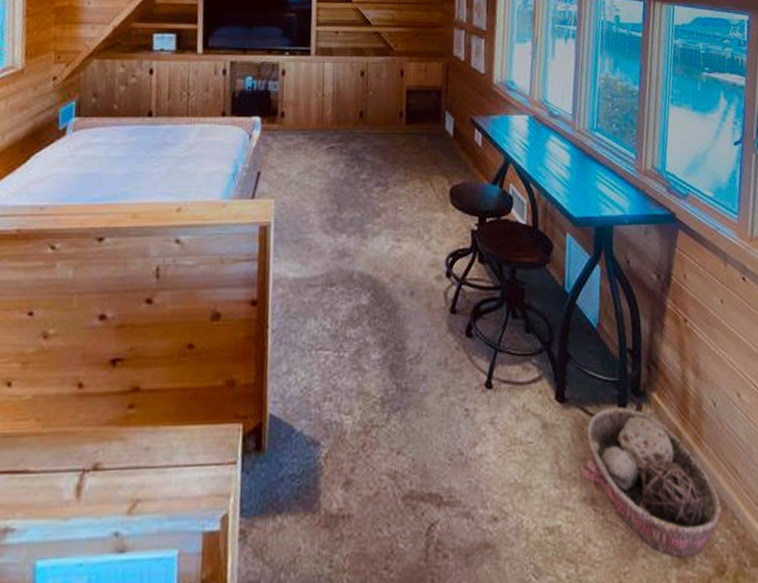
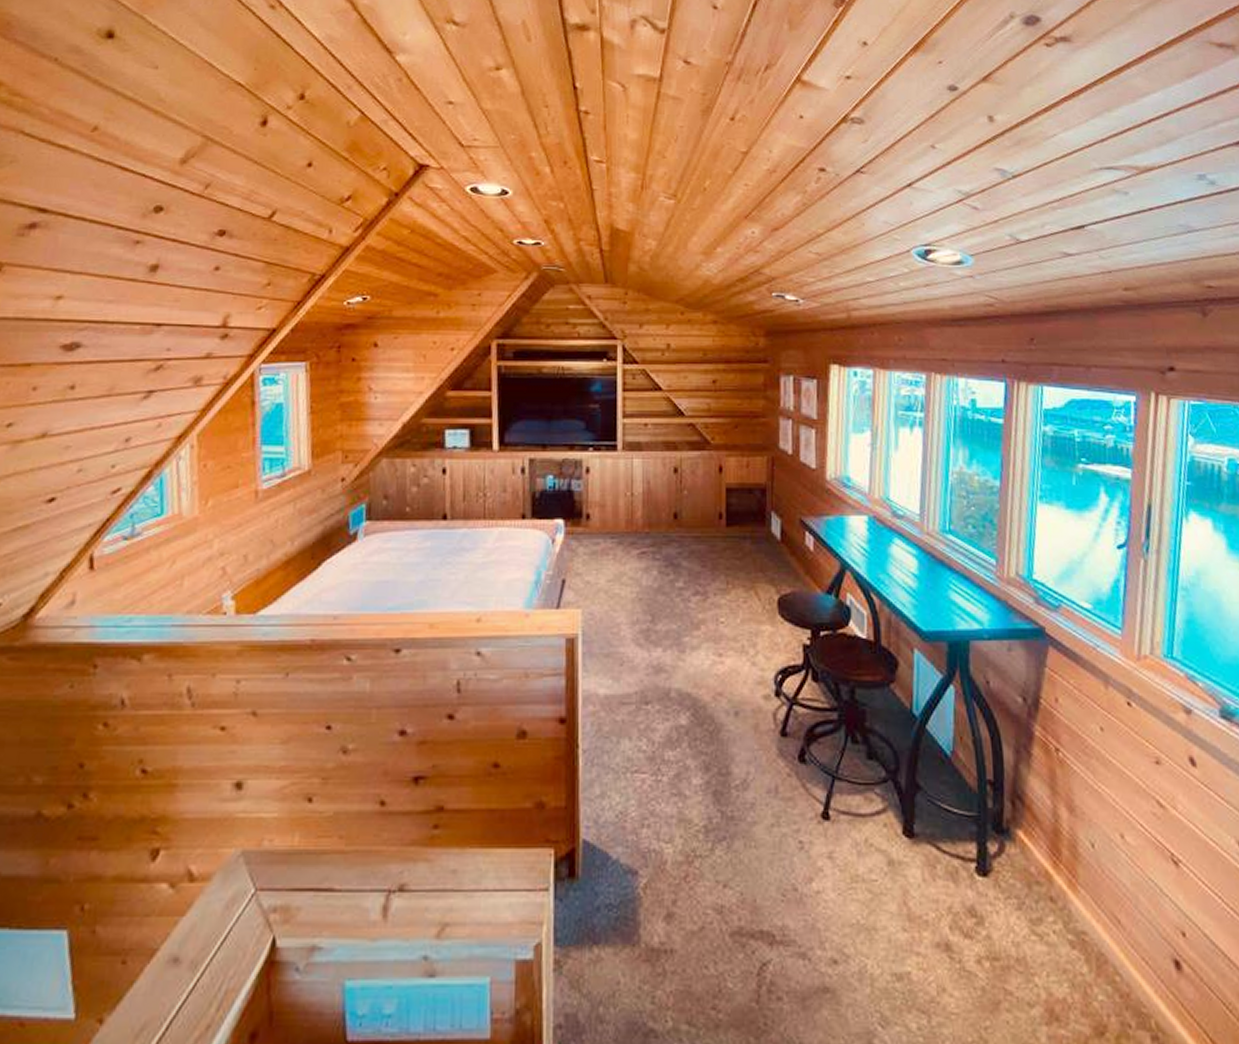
decorative basket: present [579,406,722,558] -> none [931,844,1101,1014]

